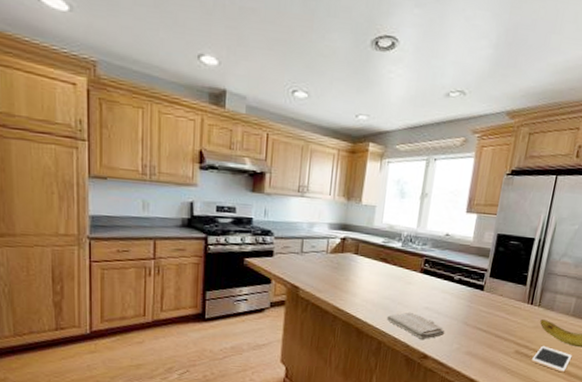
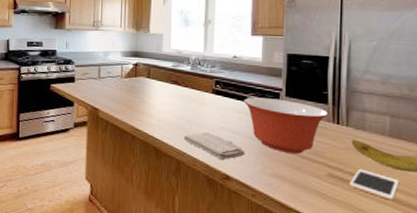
mixing bowl: none [449,277,526,333] -> present [243,97,329,154]

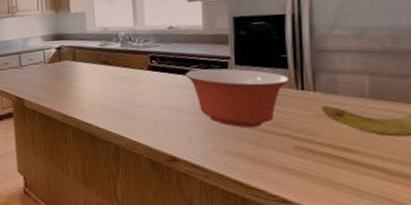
washcloth: present [183,131,246,161] -> none [119,112,193,142]
cell phone: present [348,168,399,201] -> none [321,138,387,171]

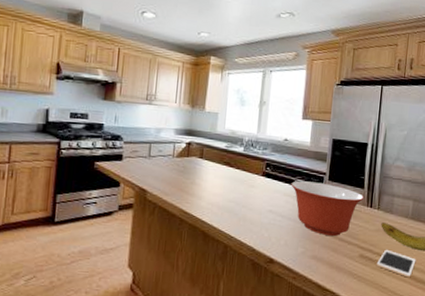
cell phone: none [321,138,387,171] -> present [376,249,416,278]

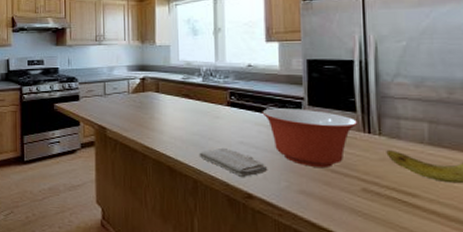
washcloth: none [232,215,290,244] -> present [199,147,268,178]
cell phone: present [376,249,416,278] -> none [386,181,445,216]

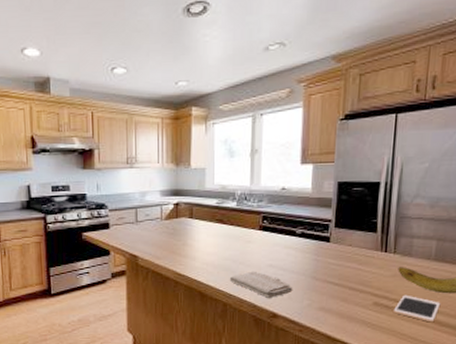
mixing bowl: present [262,108,358,168] -> none [292,230,378,286]
cell phone: none [386,181,445,216] -> present [393,295,441,323]

